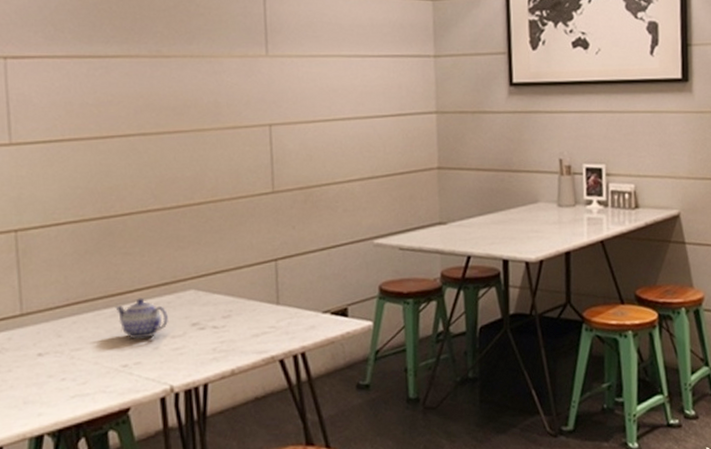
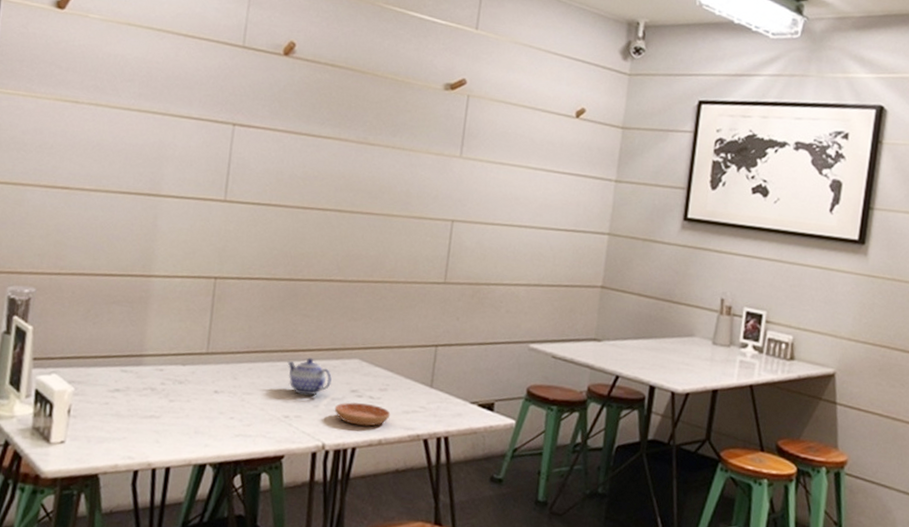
saucer: none [176,334,239,360] -> present [334,402,391,427]

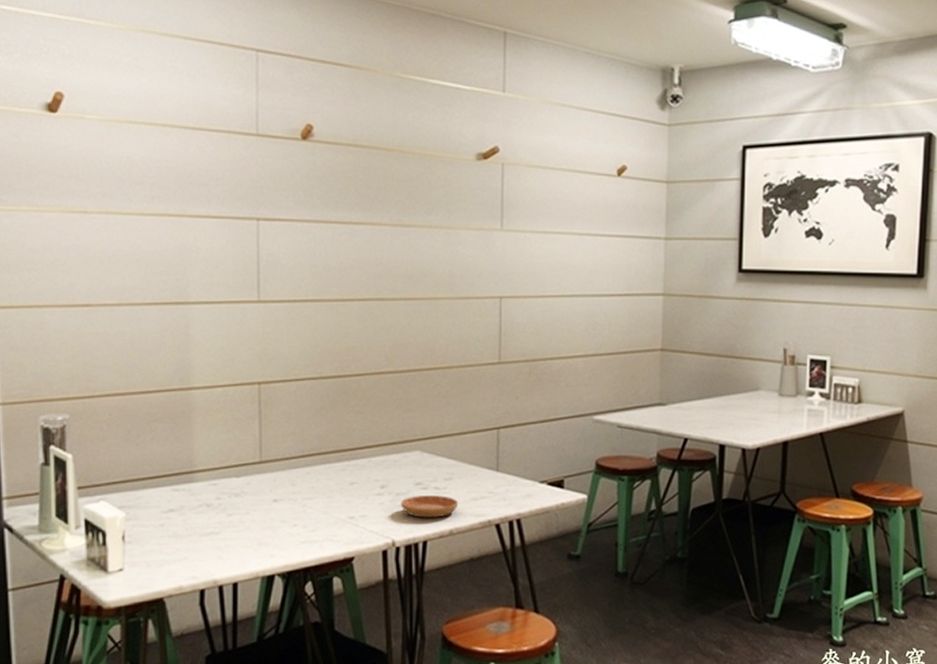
teapot: present [287,357,332,395] -> none [346,455,394,493]

